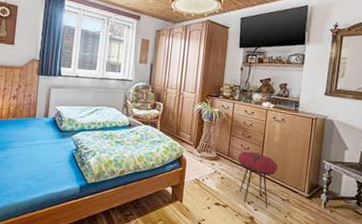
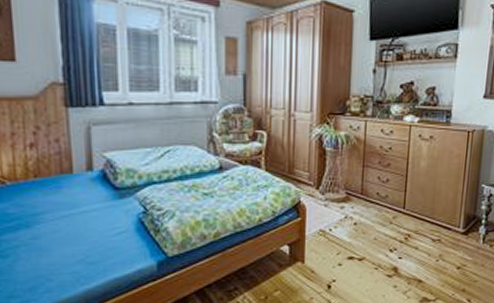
stool: present [238,151,278,208] -> none [374,184,427,254]

